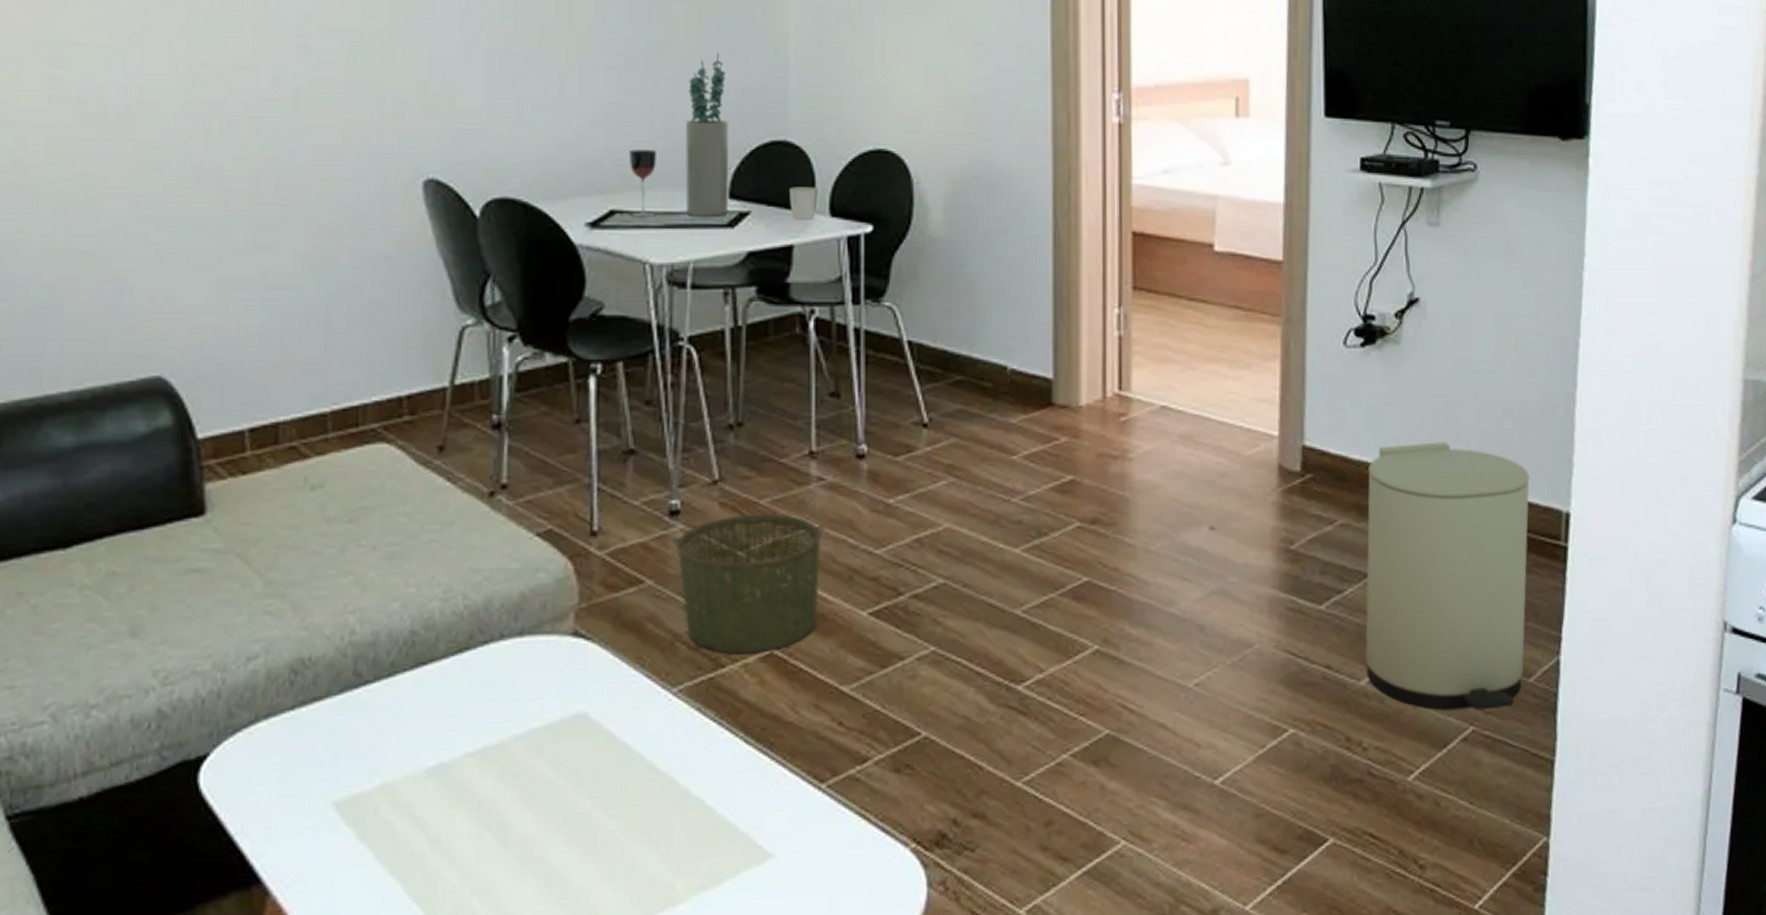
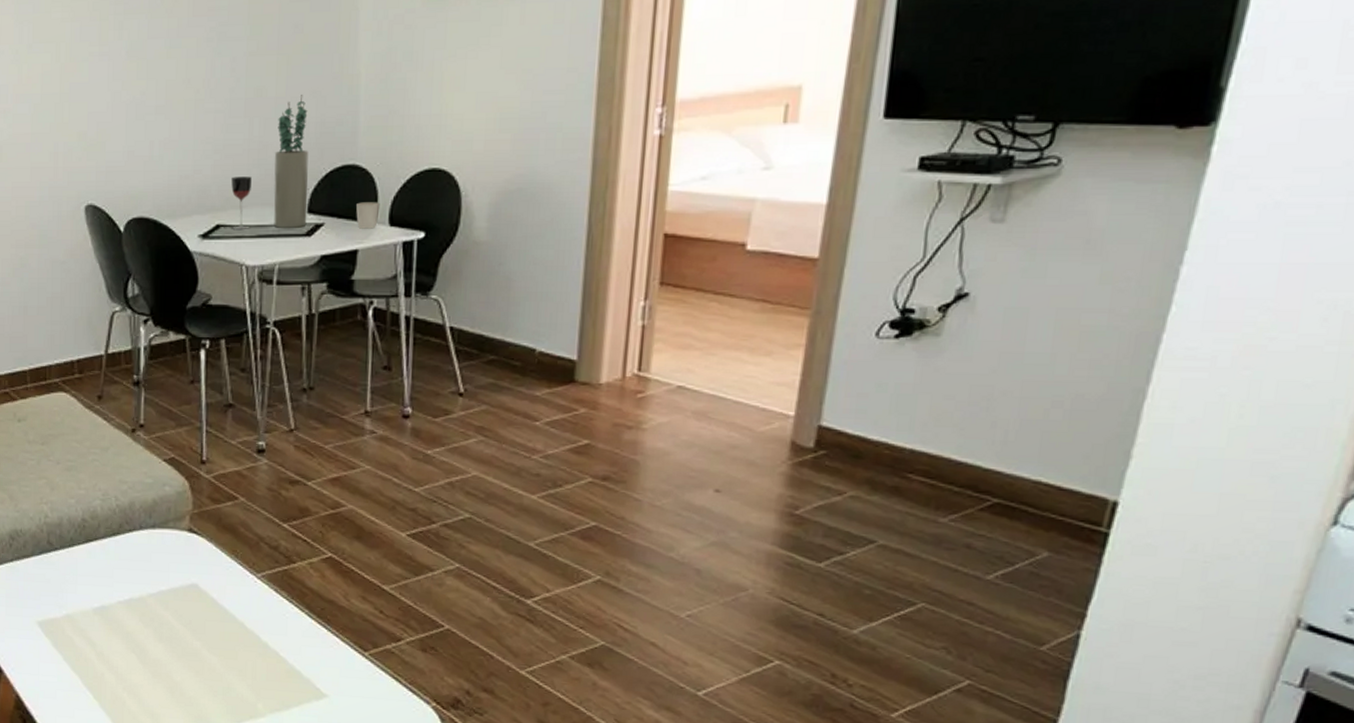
basket: present [672,513,825,655] -> none [259,454,375,556]
pedal bin: present [1365,442,1530,710] -> none [860,428,1075,669]

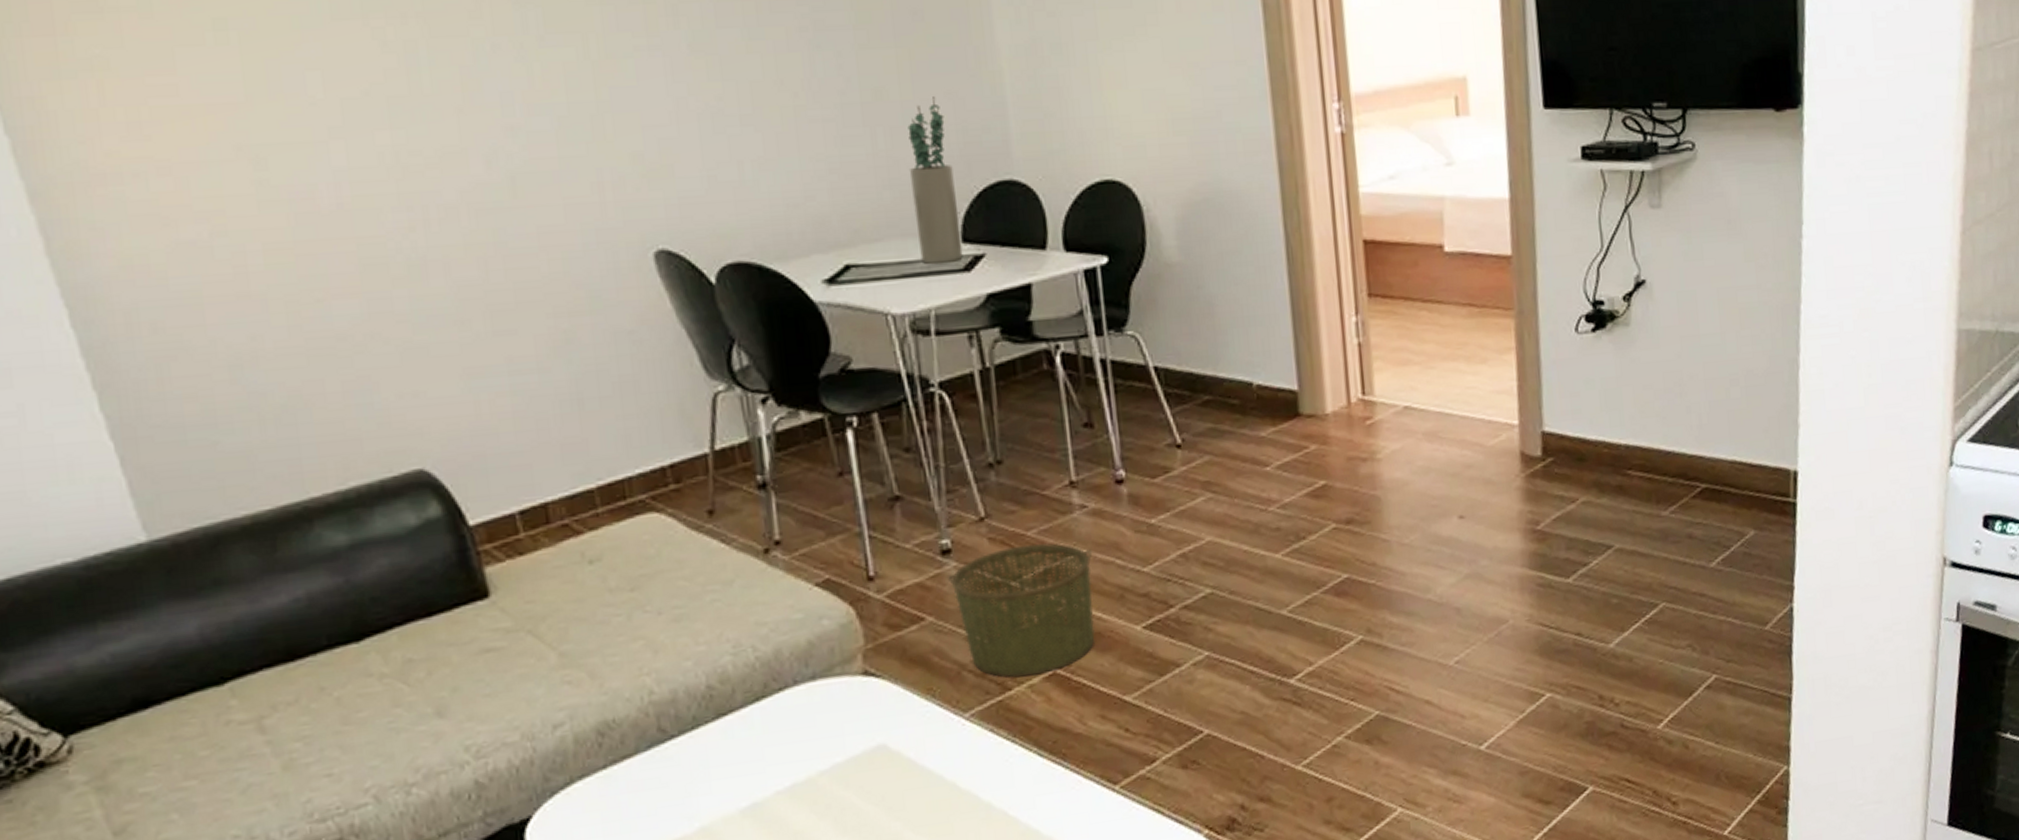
wineglass: present [230,176,252,229] -> none [856,201,892,270]
basket: none [259,454,375,556] -> present [946,542,1095,678]
cup: present [356,202,380,229] -> none [1021,224,1051,258]

